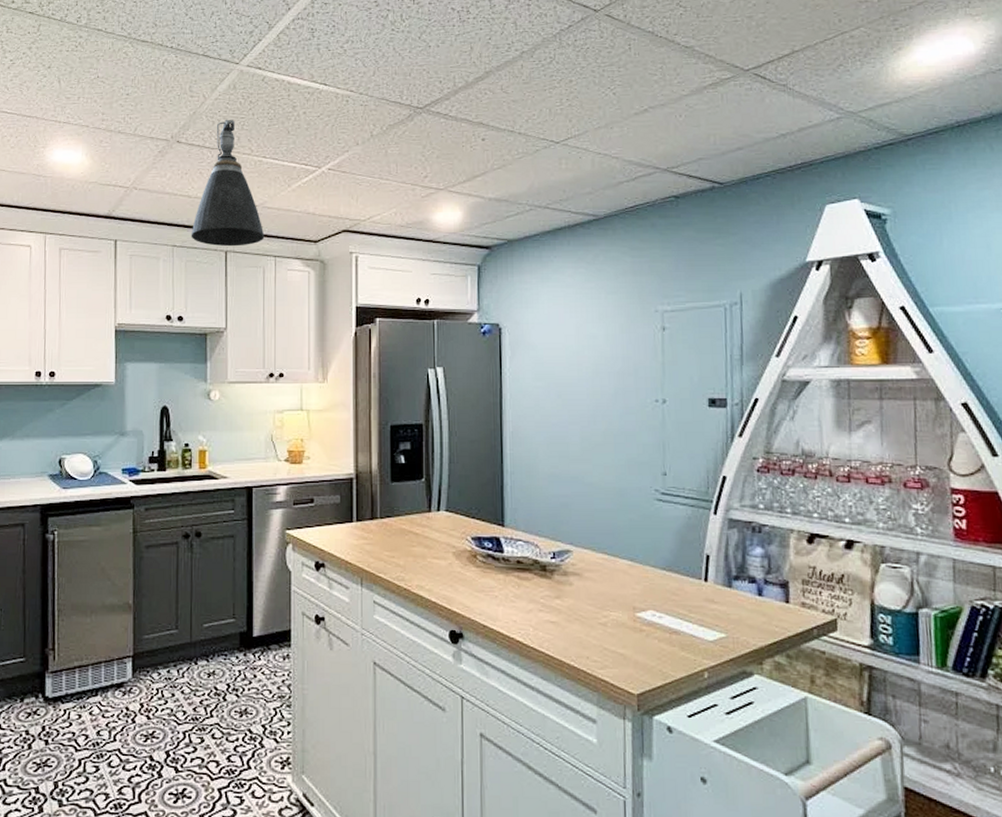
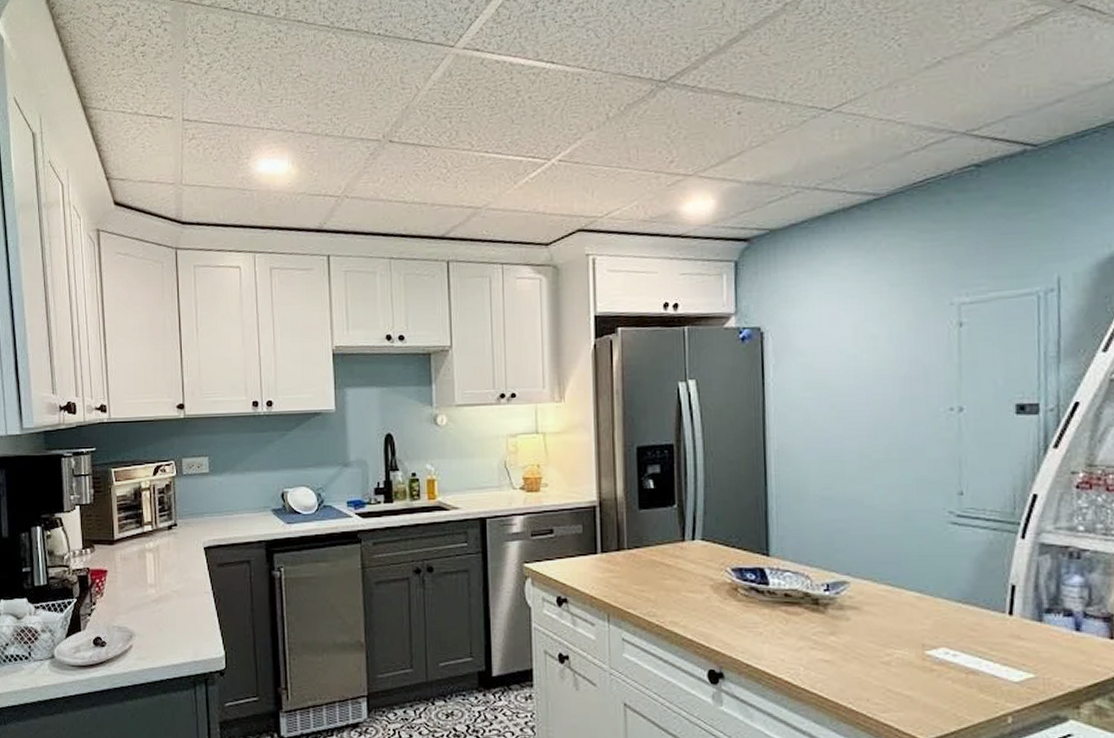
pendant light: present [191,119,265,247] -> none [409,111,490,256]

